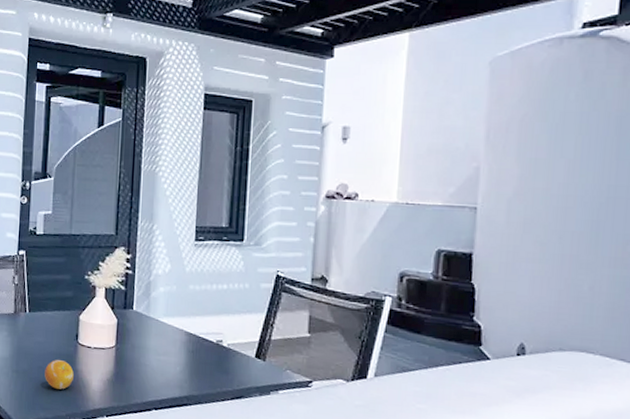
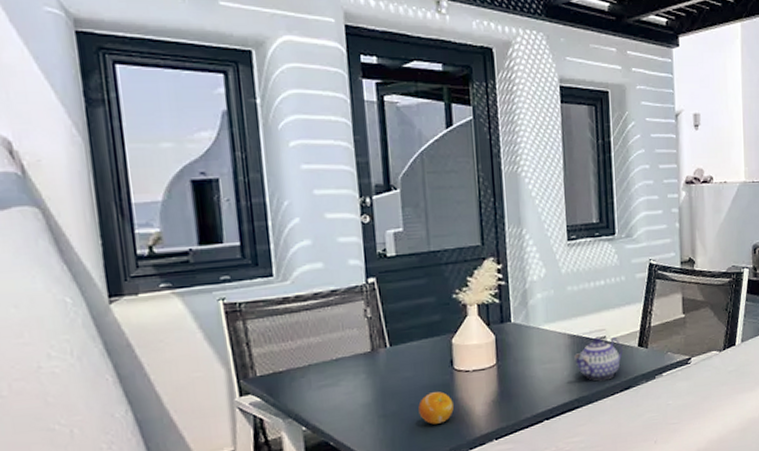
teapot: none [188,339,239,385] -> present [574,336,623,381]

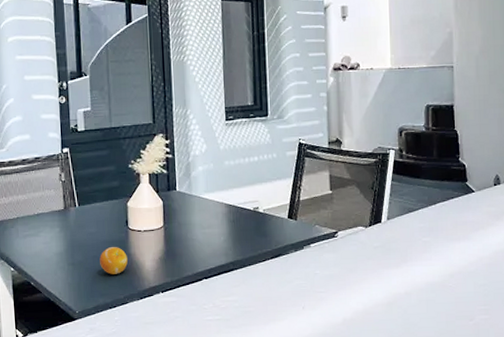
teapot: present [574,336,623,381] -> none [230,207,274,248]

